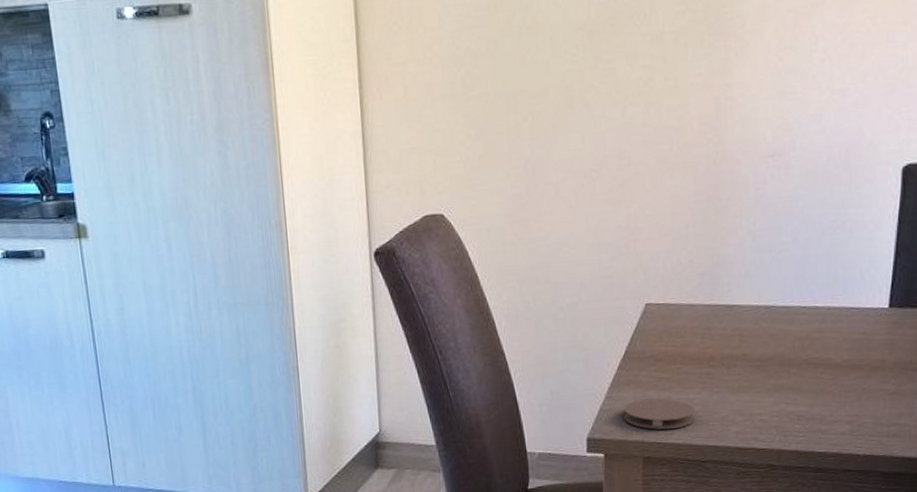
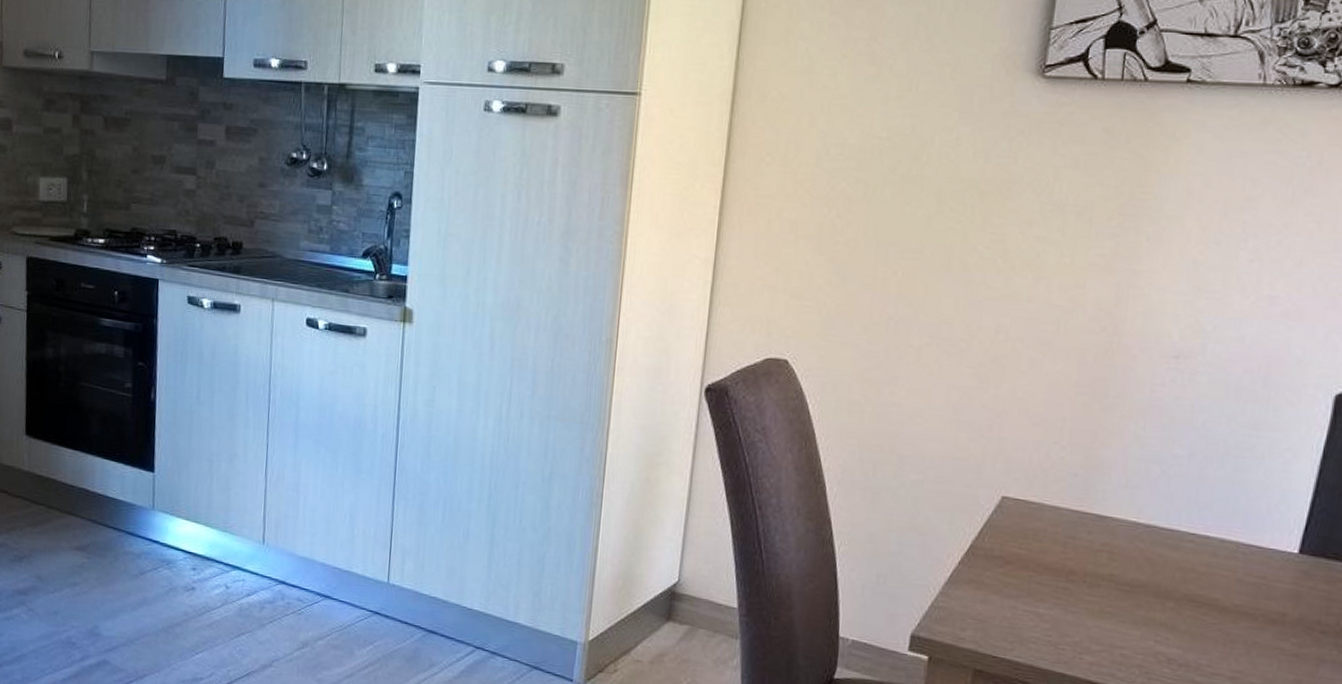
coaster: present [623,398,695,430] -> none [957,602,1044,645]

